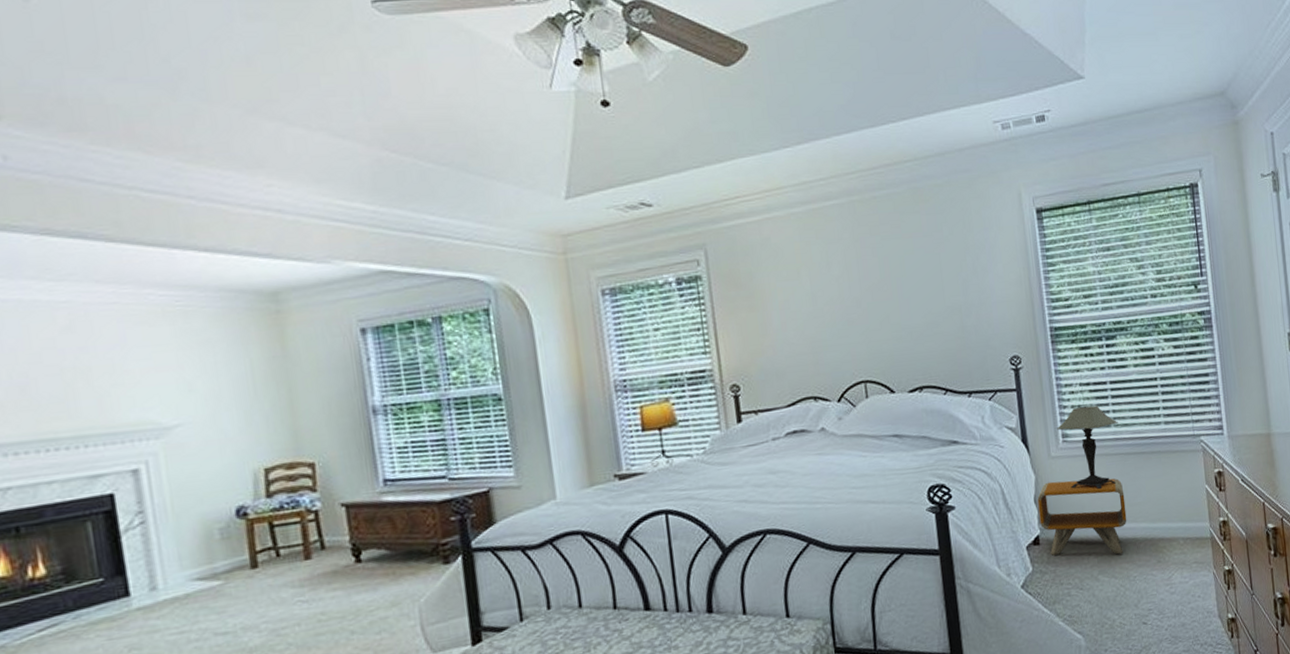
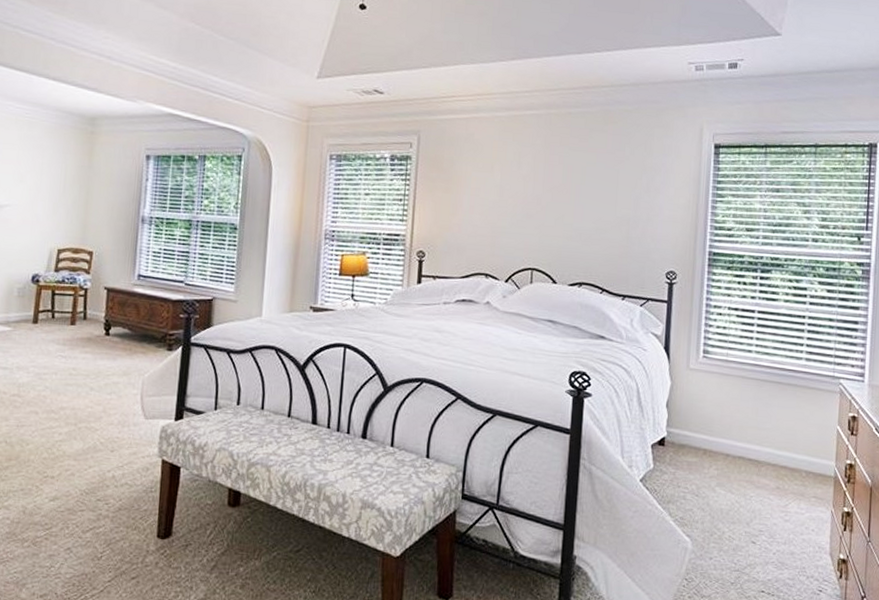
nightstand: present [1037,478,1127,556] -> none [668,390,755,472]
table lamp: present [1057,405,1118,490] -> none [699,328,760,408]

